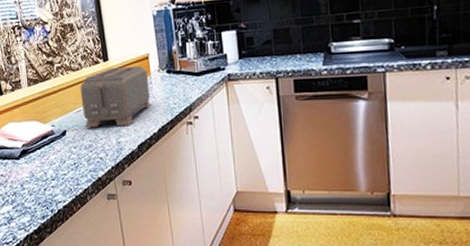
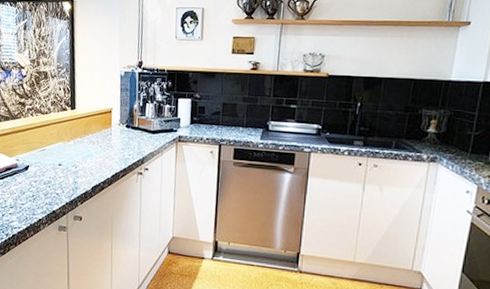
toaster: present [80,65,151,128] -> none [46,116,109,169]

